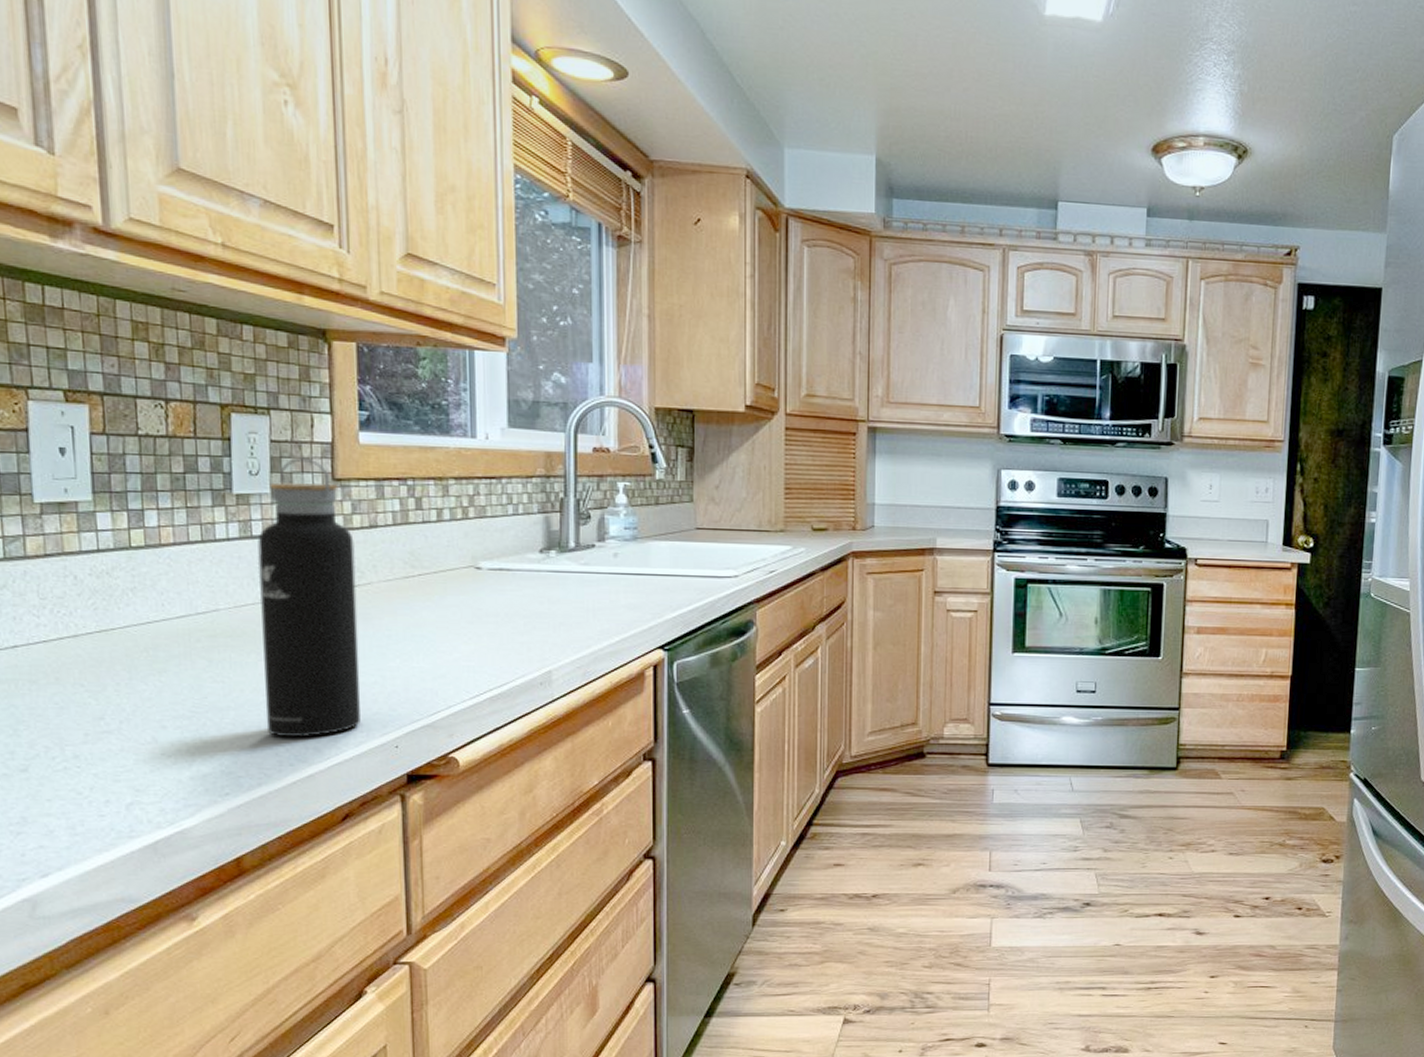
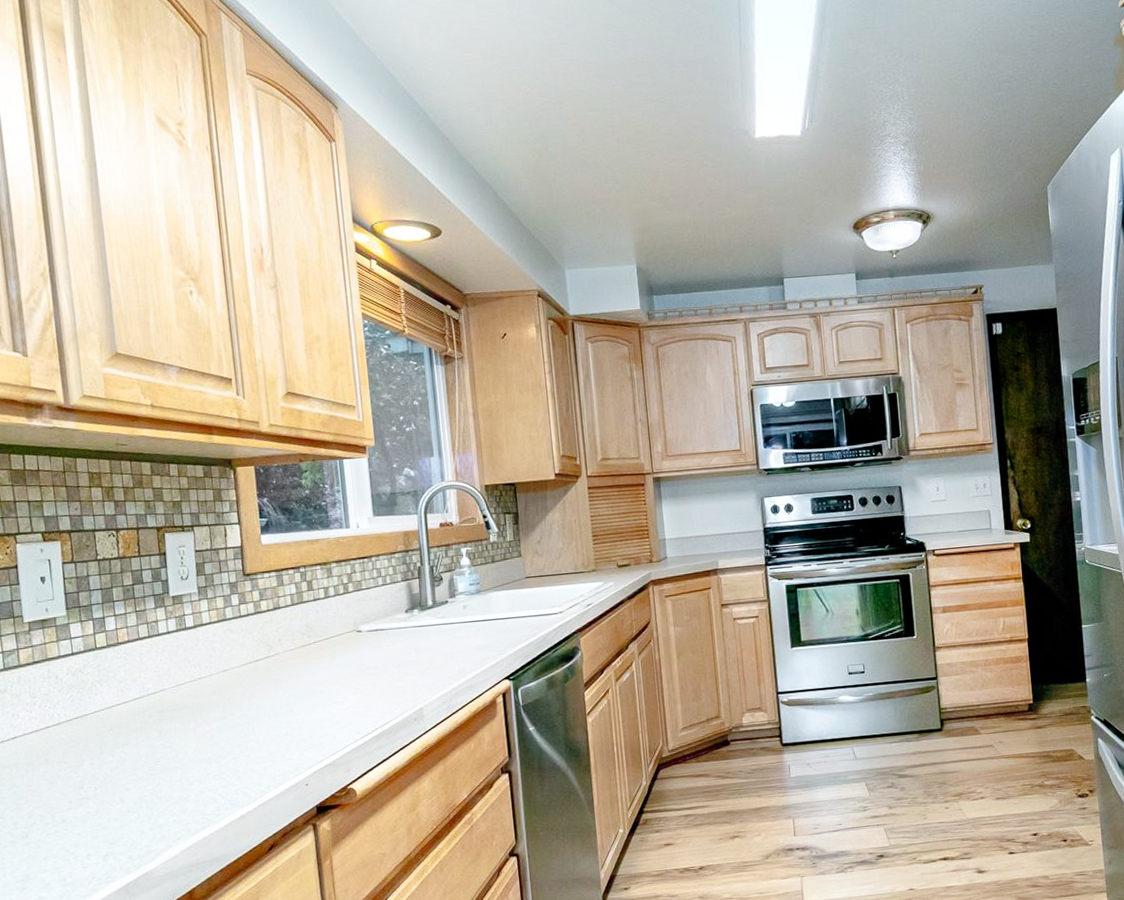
water bottle: present [257,457,361,738] -> none [190,560,278,787]

